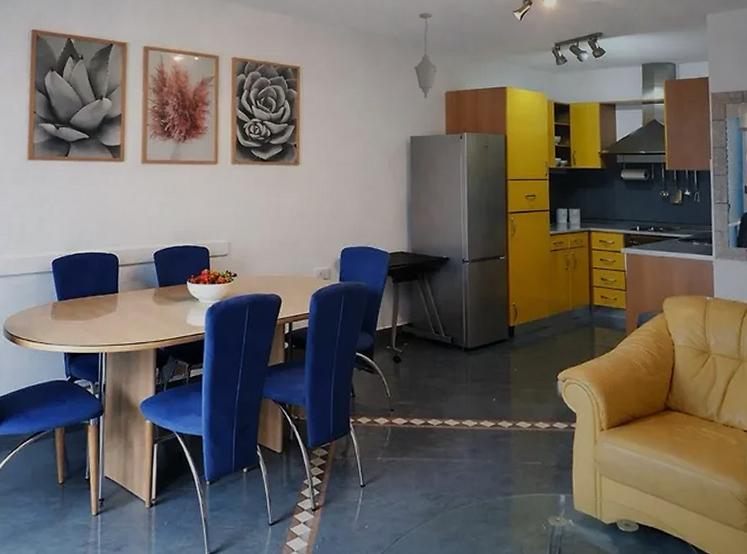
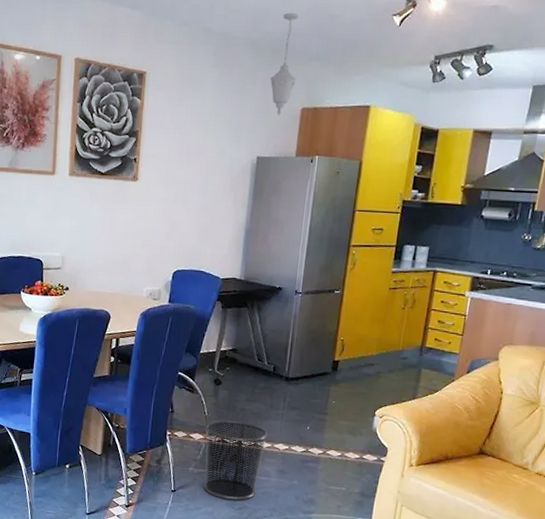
waste bin: none [389,400,454,489] -> present [204,420,268,501]

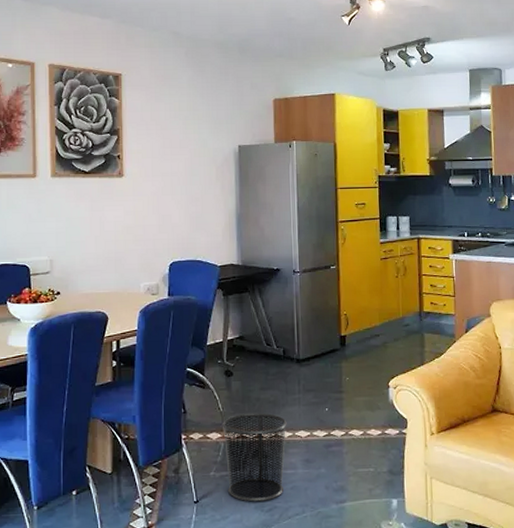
pendant light: present [270,12,299,115] -> none [241,16,265,107]

